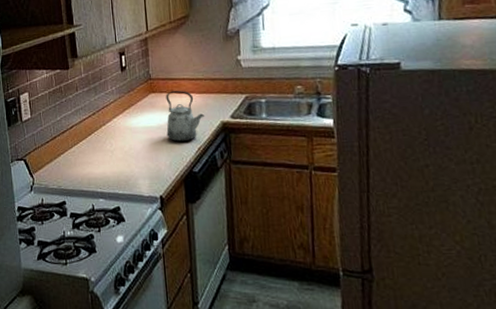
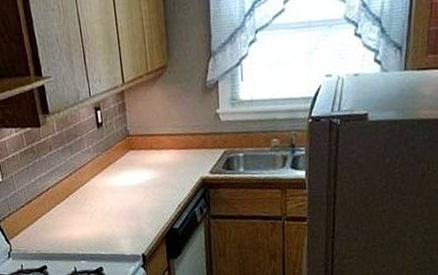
kettle: present [166,90,204,142] -> none [145,146,184,200]

